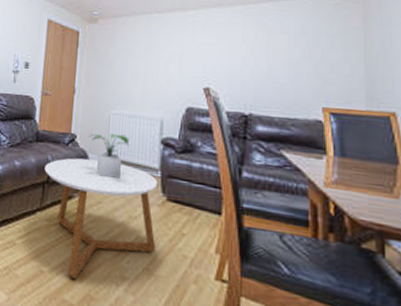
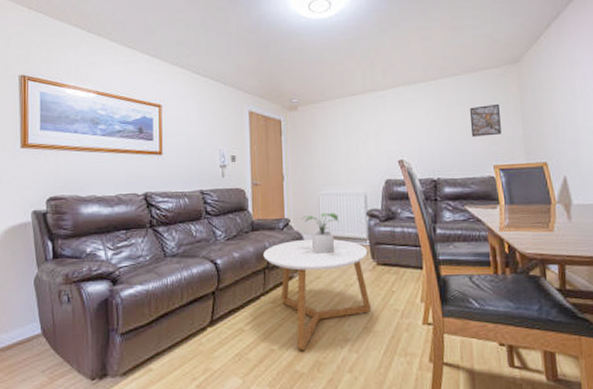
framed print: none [297,36,336,73] -> present [470,103,501,137]

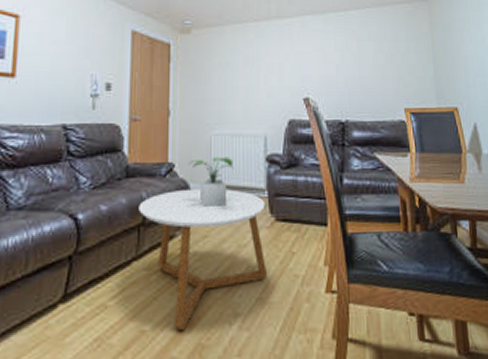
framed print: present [470,103,501,137] -> none [381,41,413,76]

